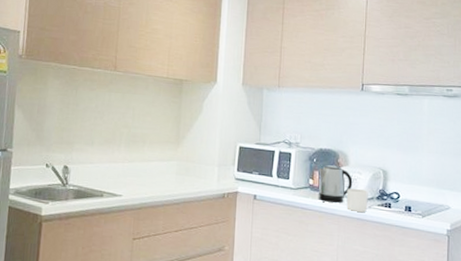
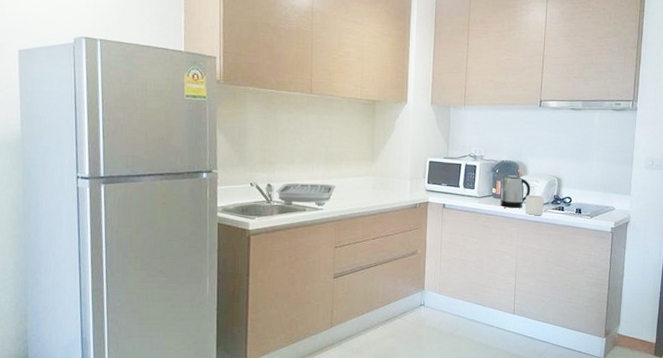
dish rack: none [72,165,137,191] -> present [275,183,336,205]

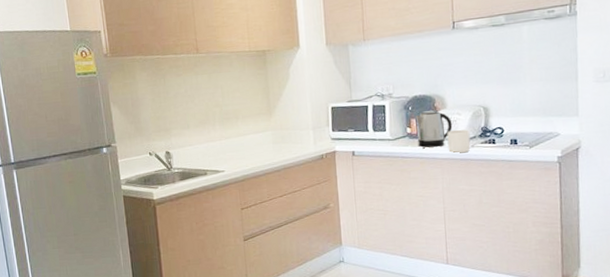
dish rack: present [275,183,336,205] -> none [174,144,235,170]

